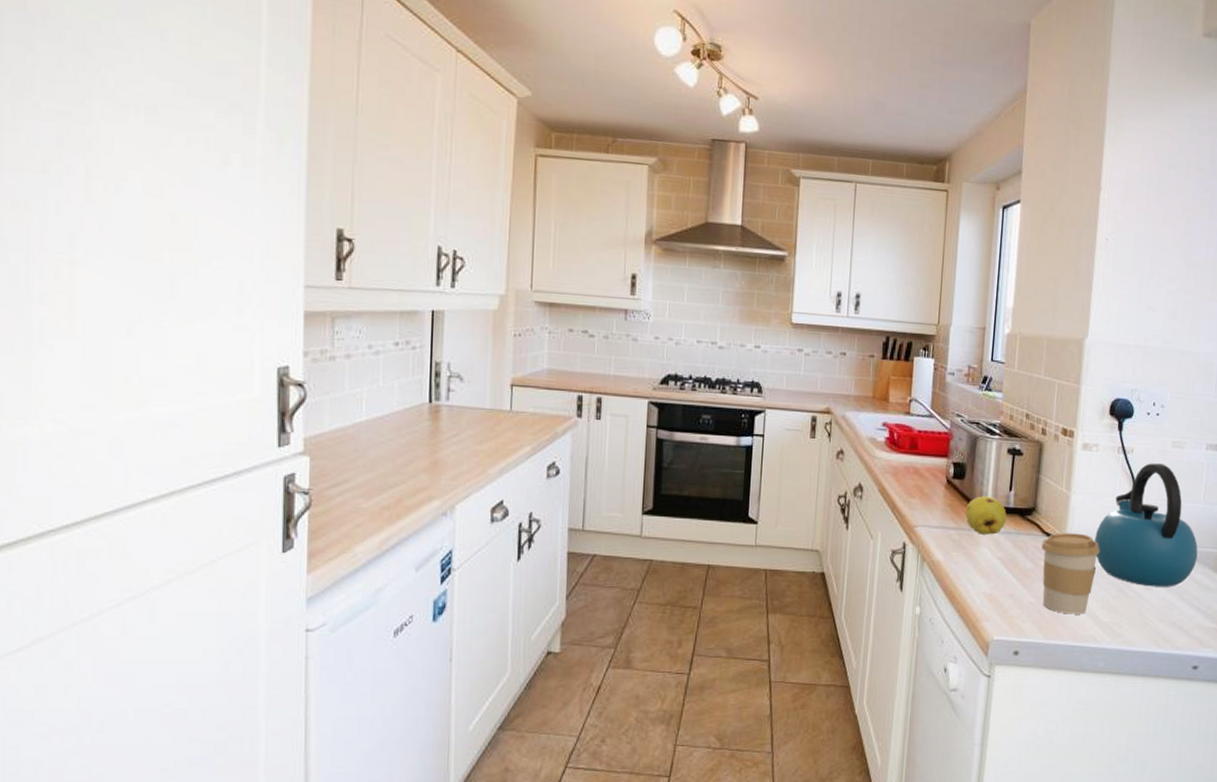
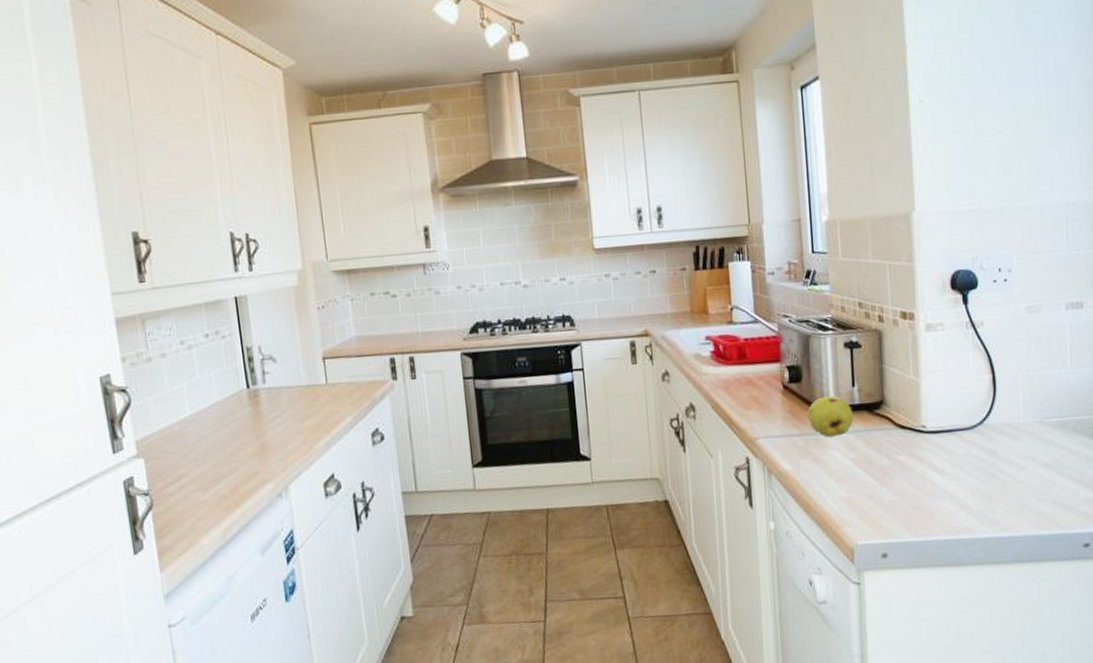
coffee cup: present [1042,533,1100,615] -> none [896,420,961,508]
kettle: present [1095,463,1198,587] -> none [953,332,1072,466]

